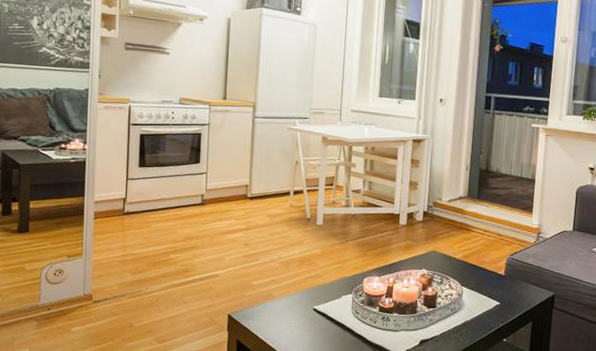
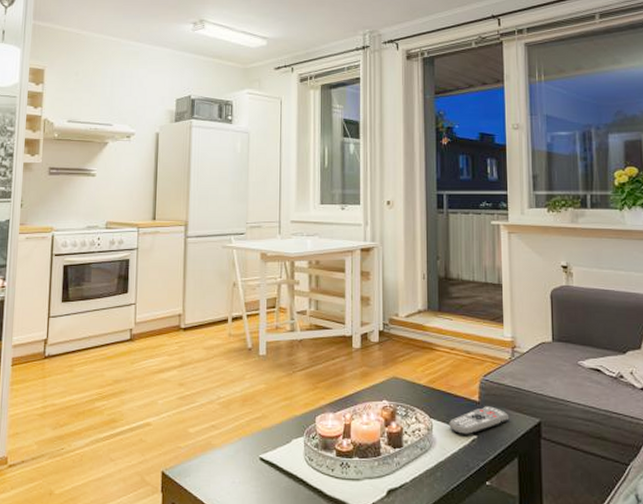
remote control: none [477,279,529,302] -> present [449,406,510,435]

